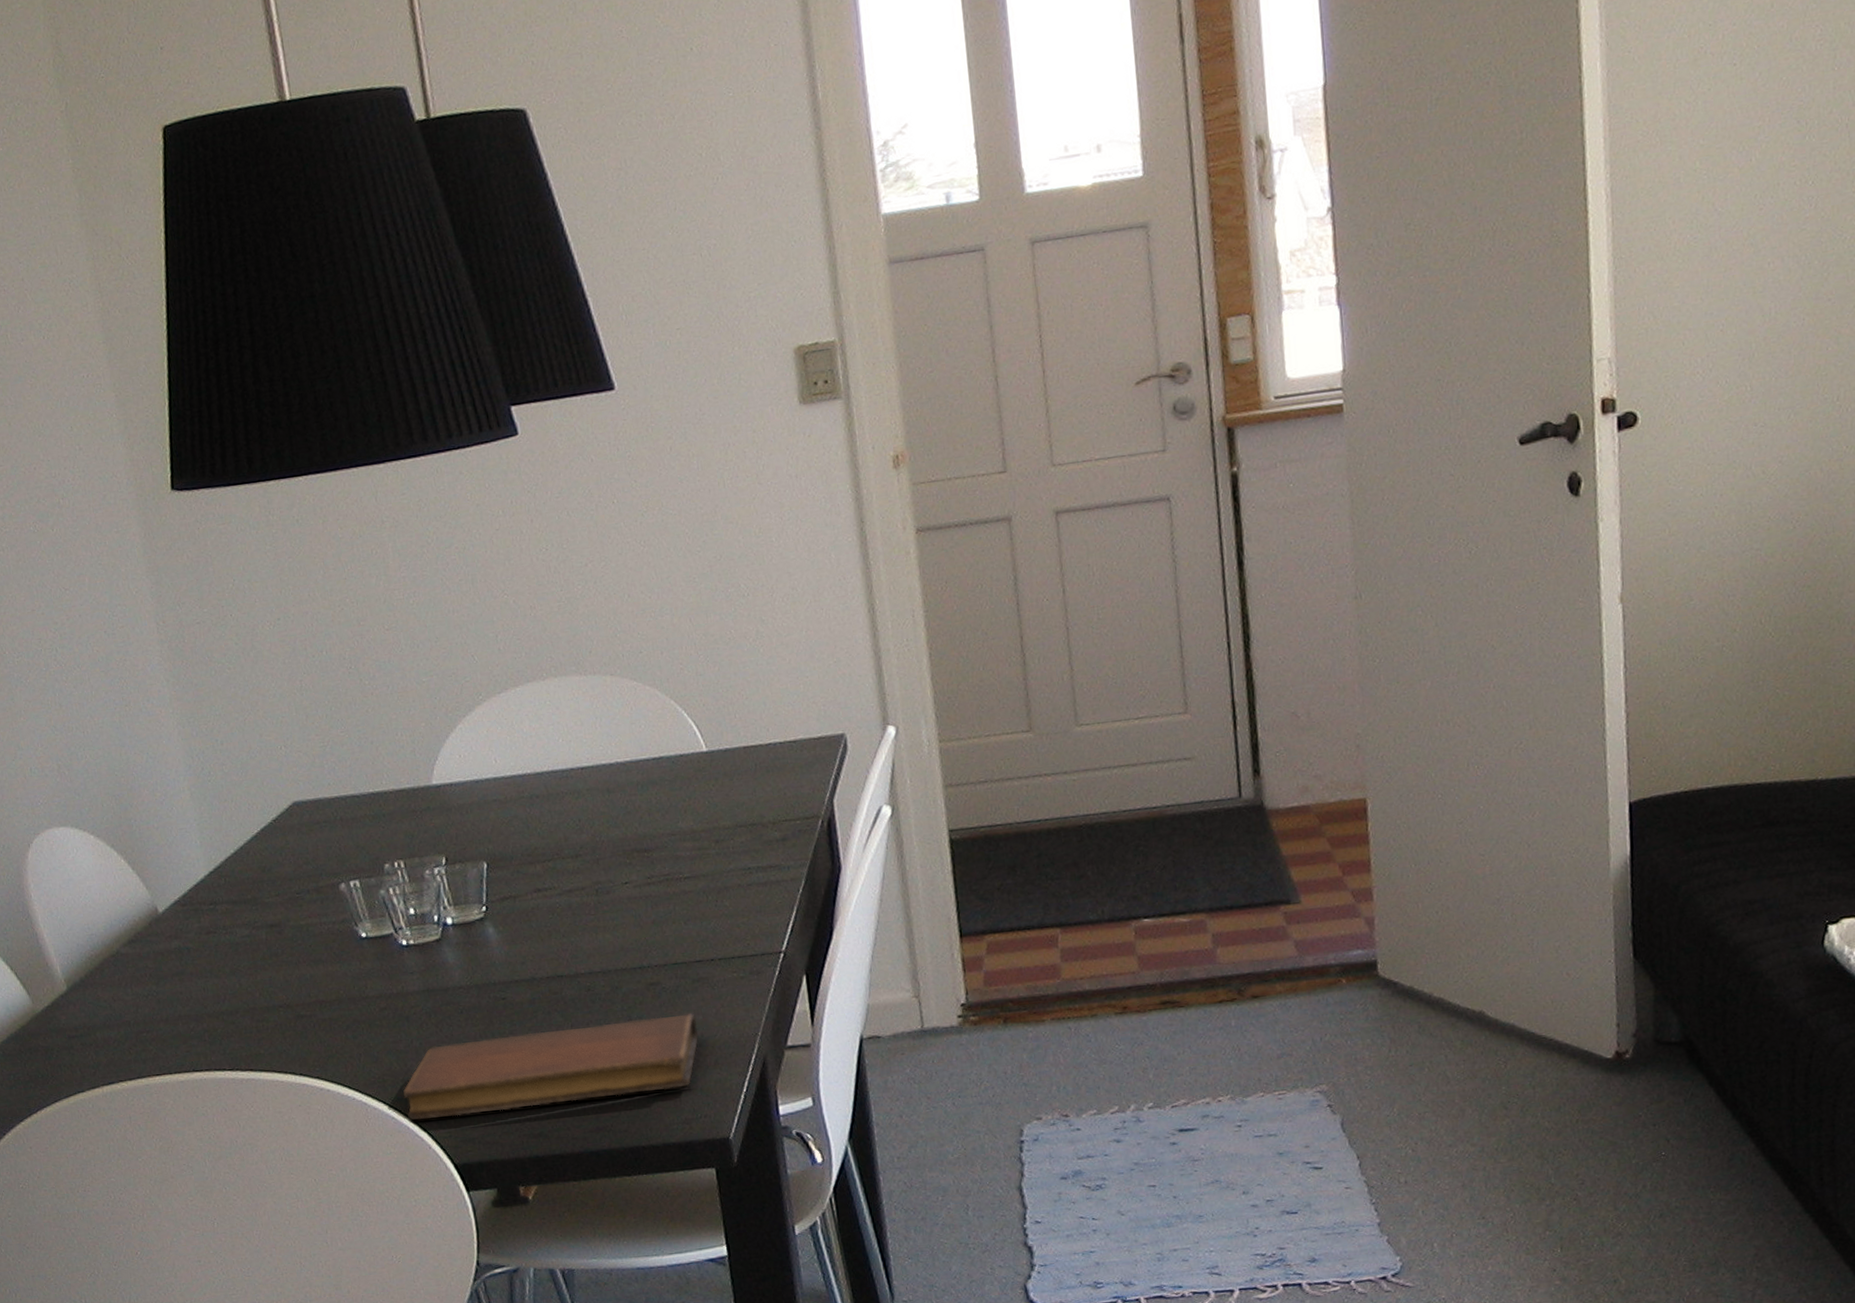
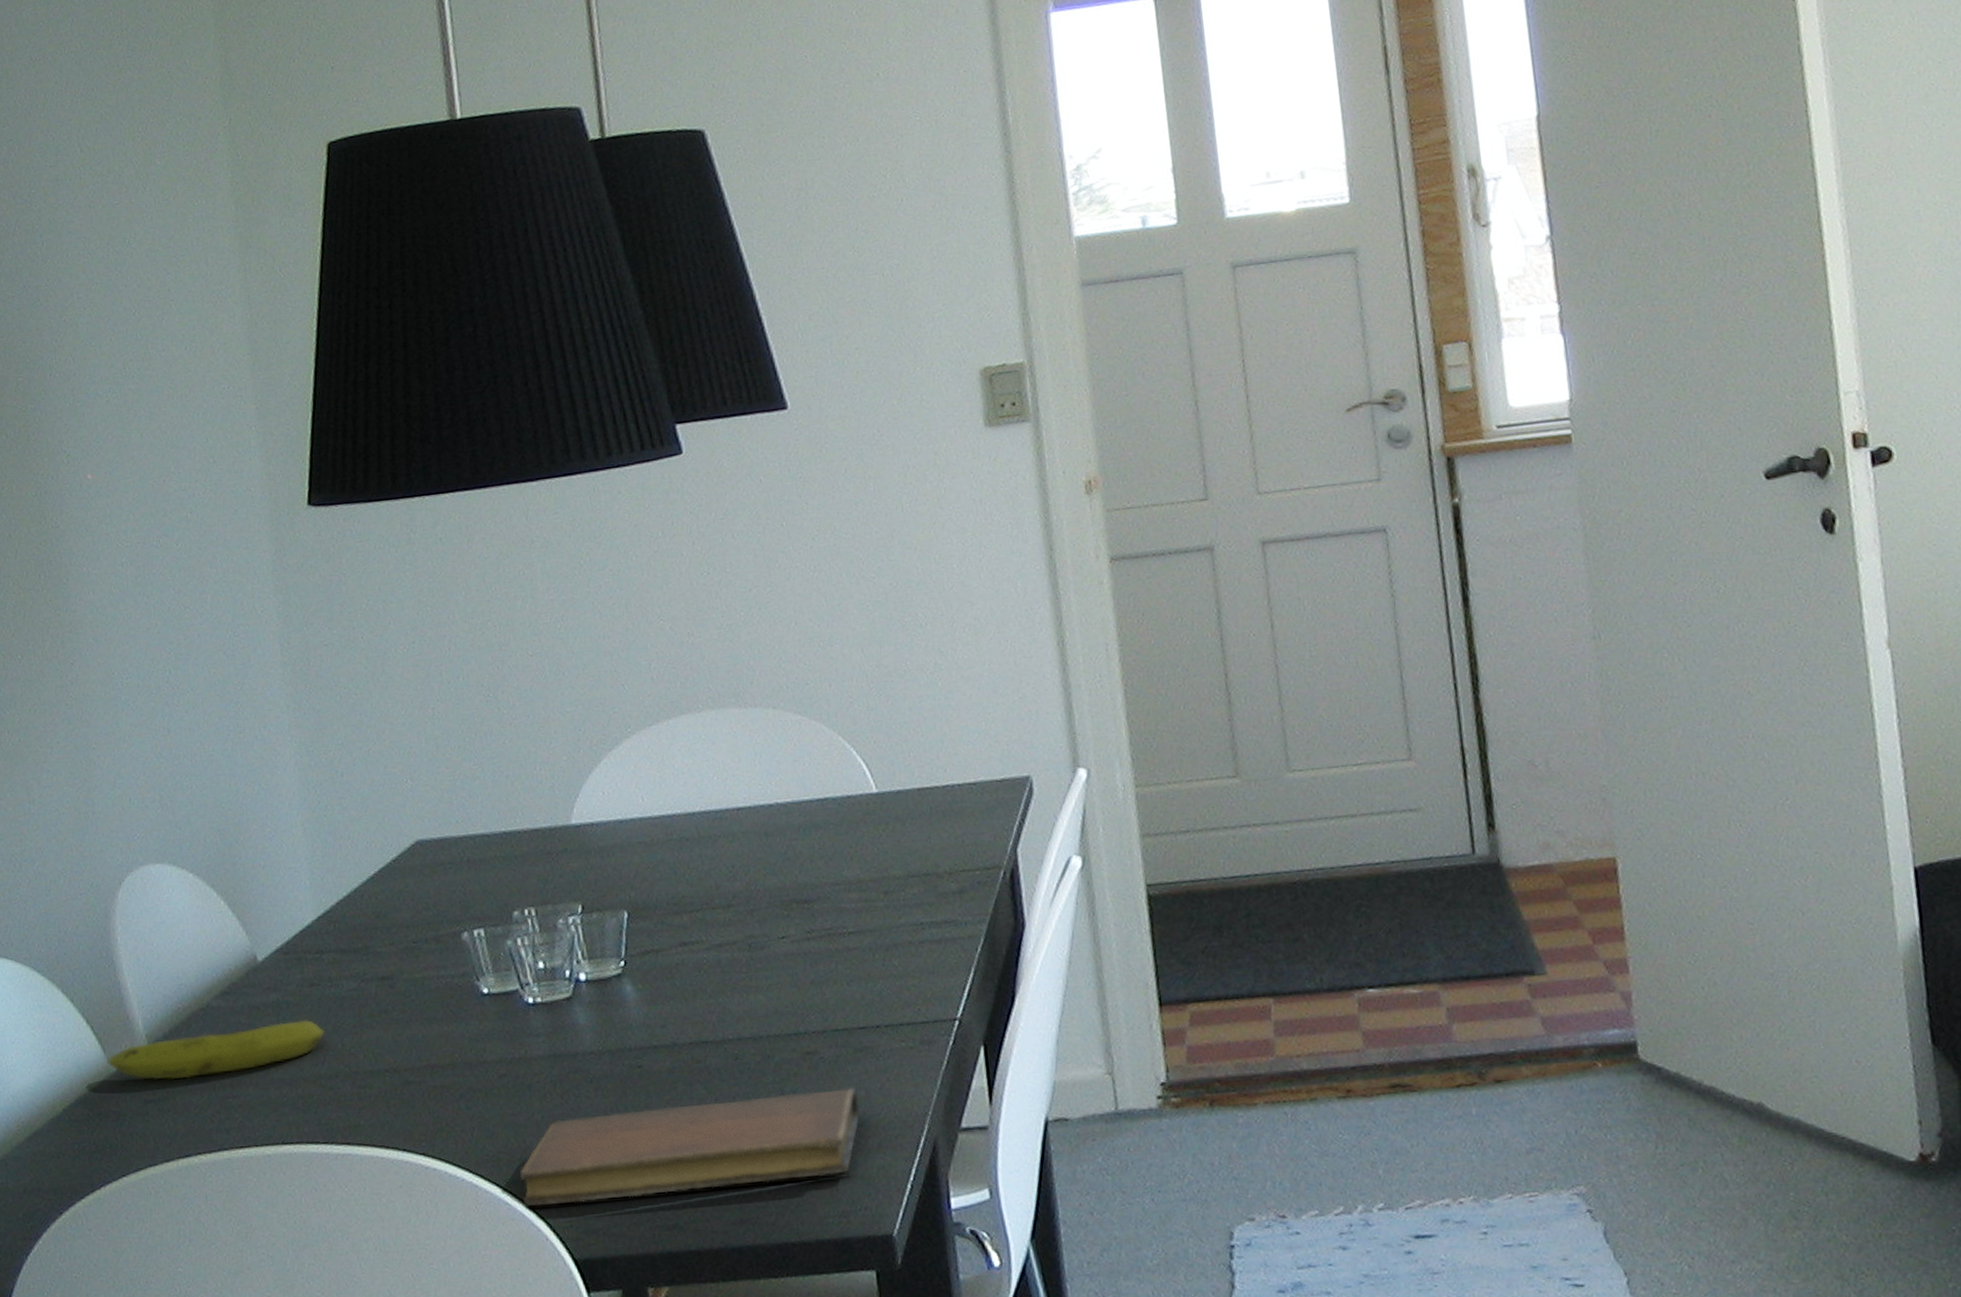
fruit: none [32,963,224,1019] -> present [107,1020,325,1080]

